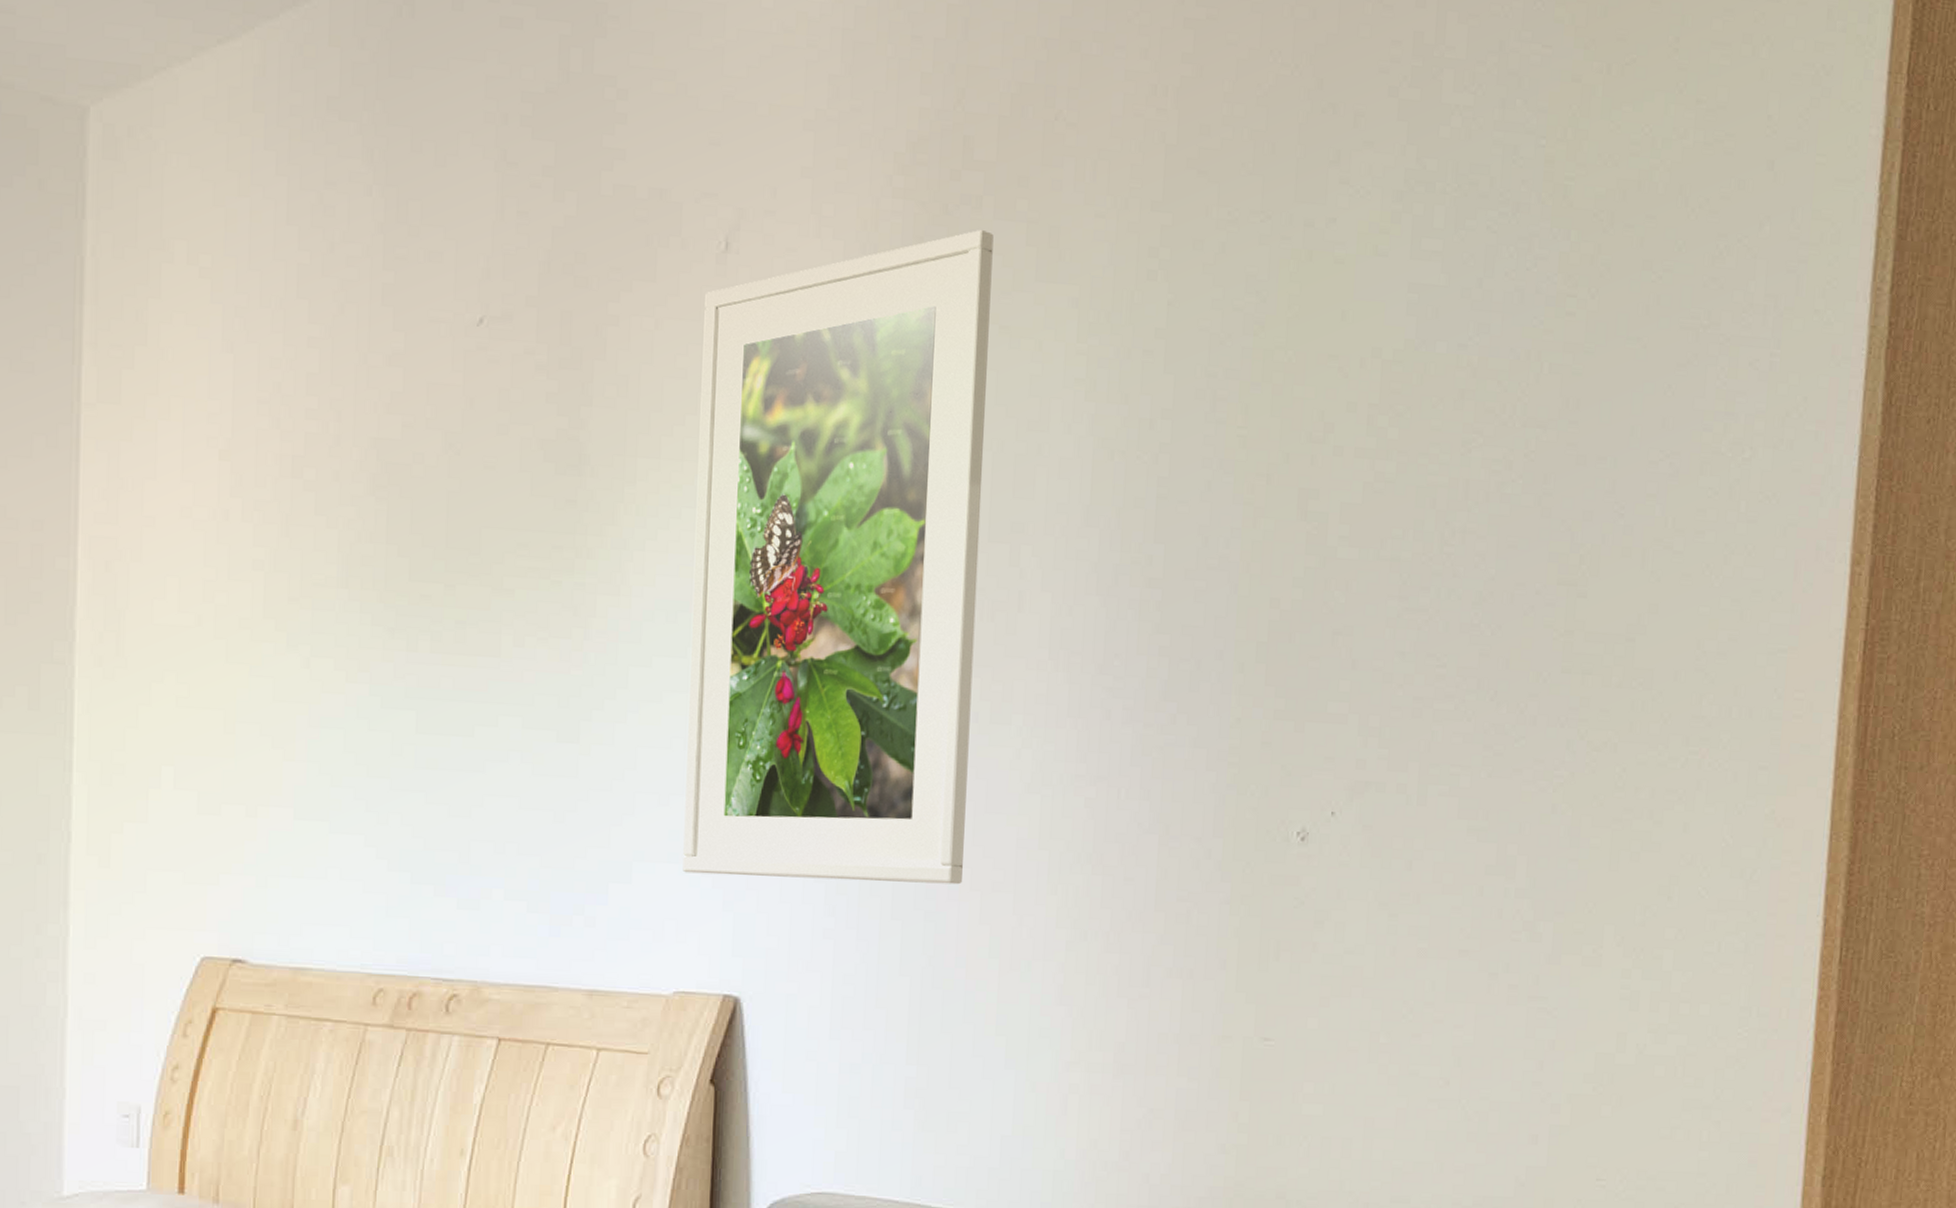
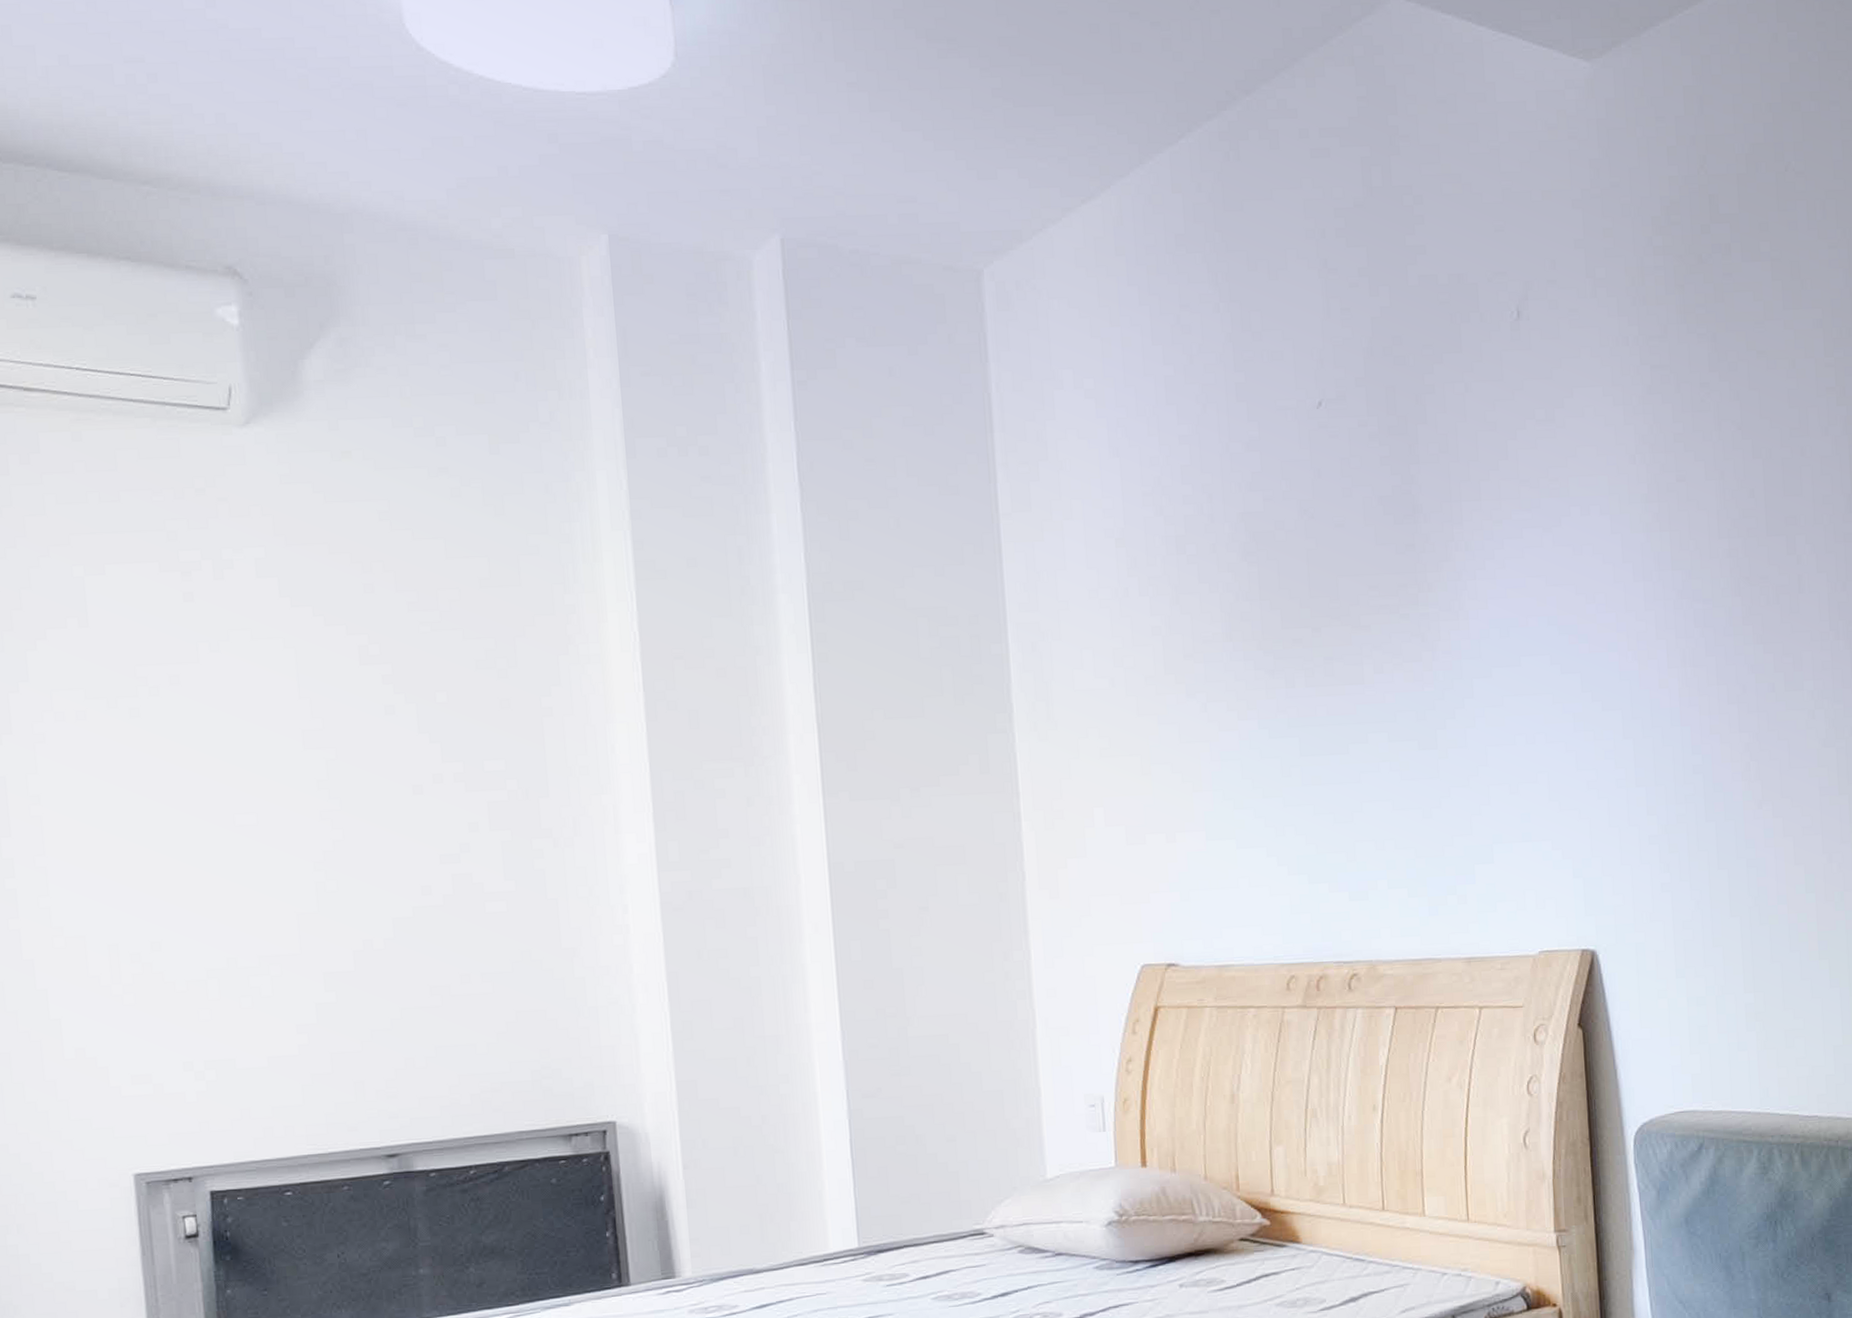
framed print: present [682,229,994,885] -> none [1505,271,1776,849]

